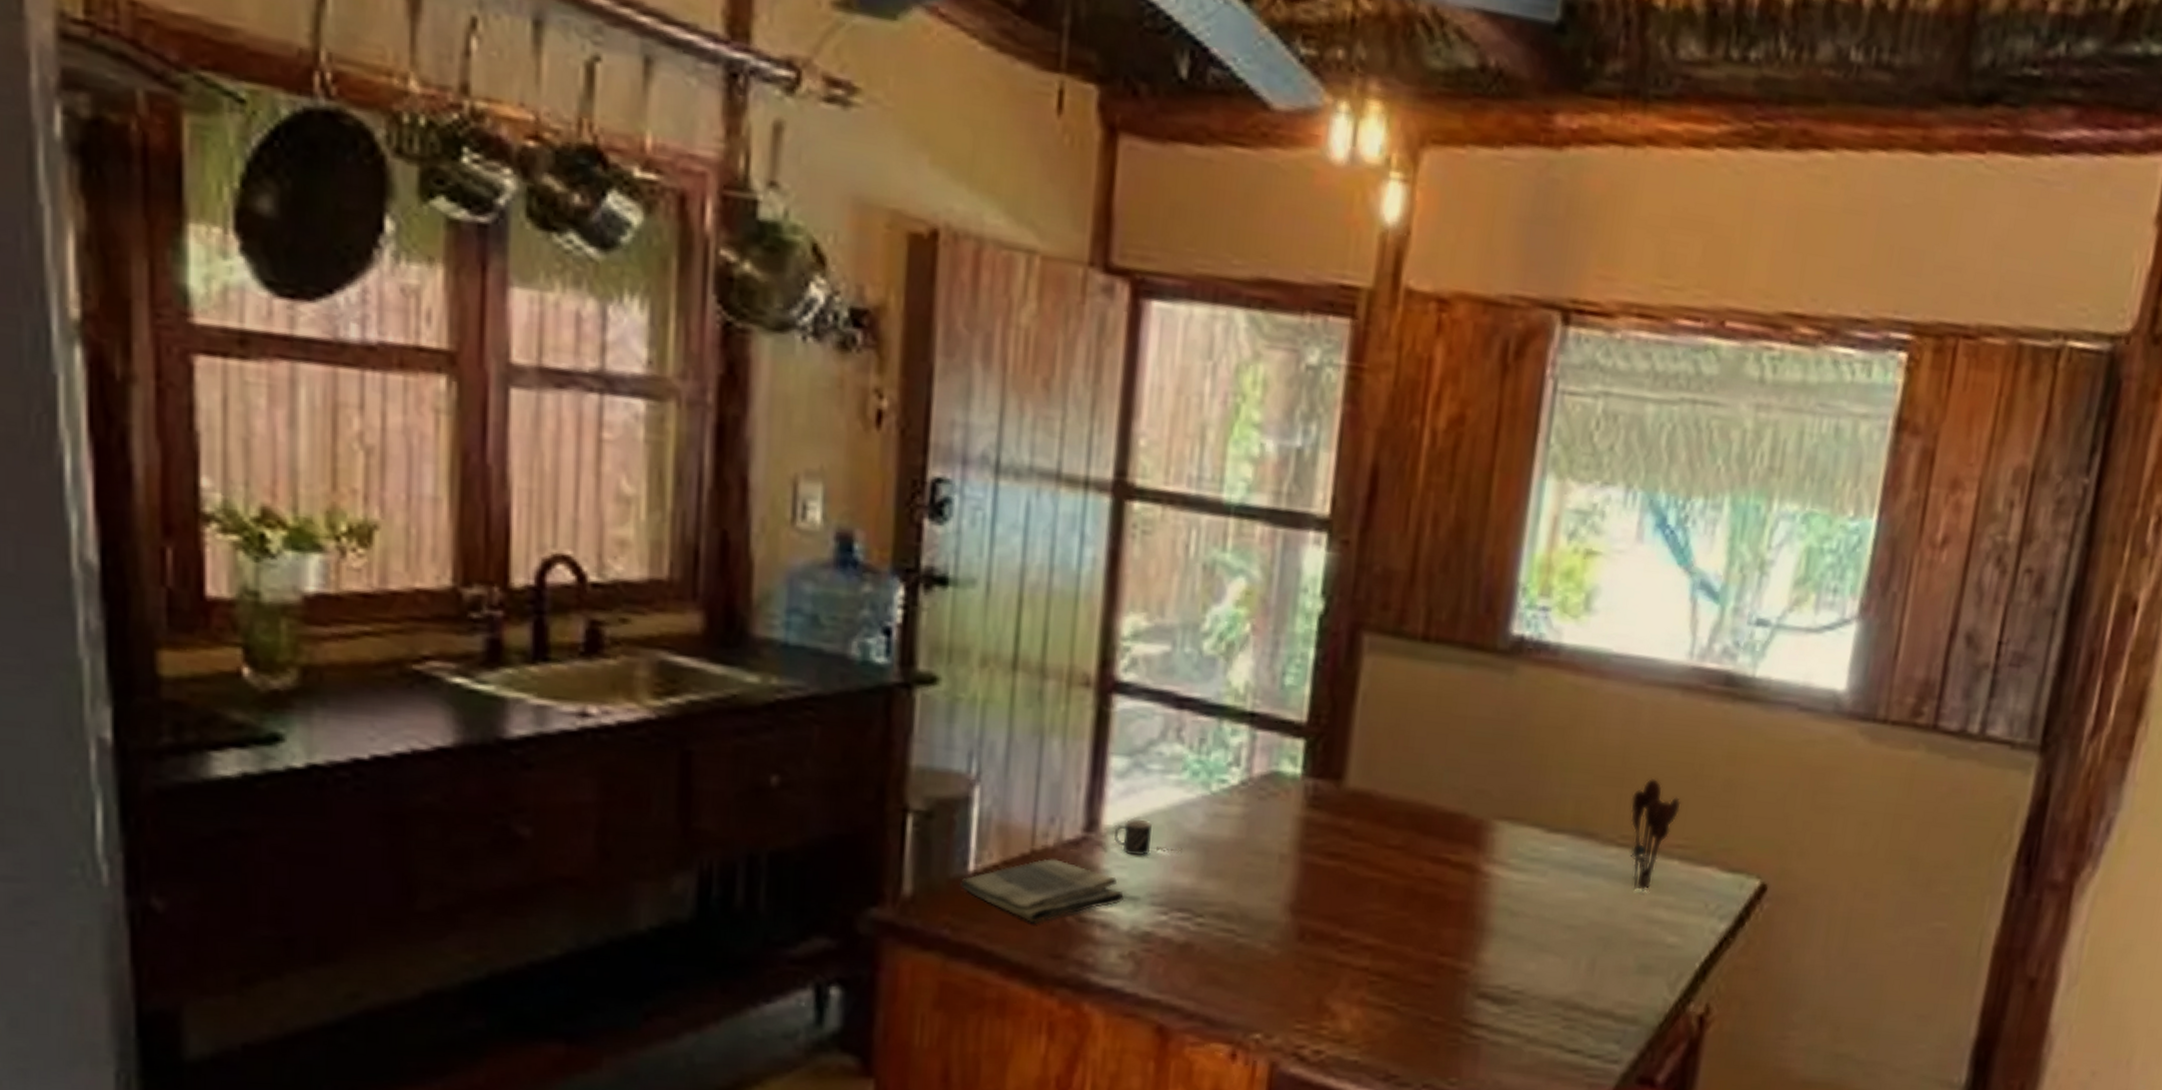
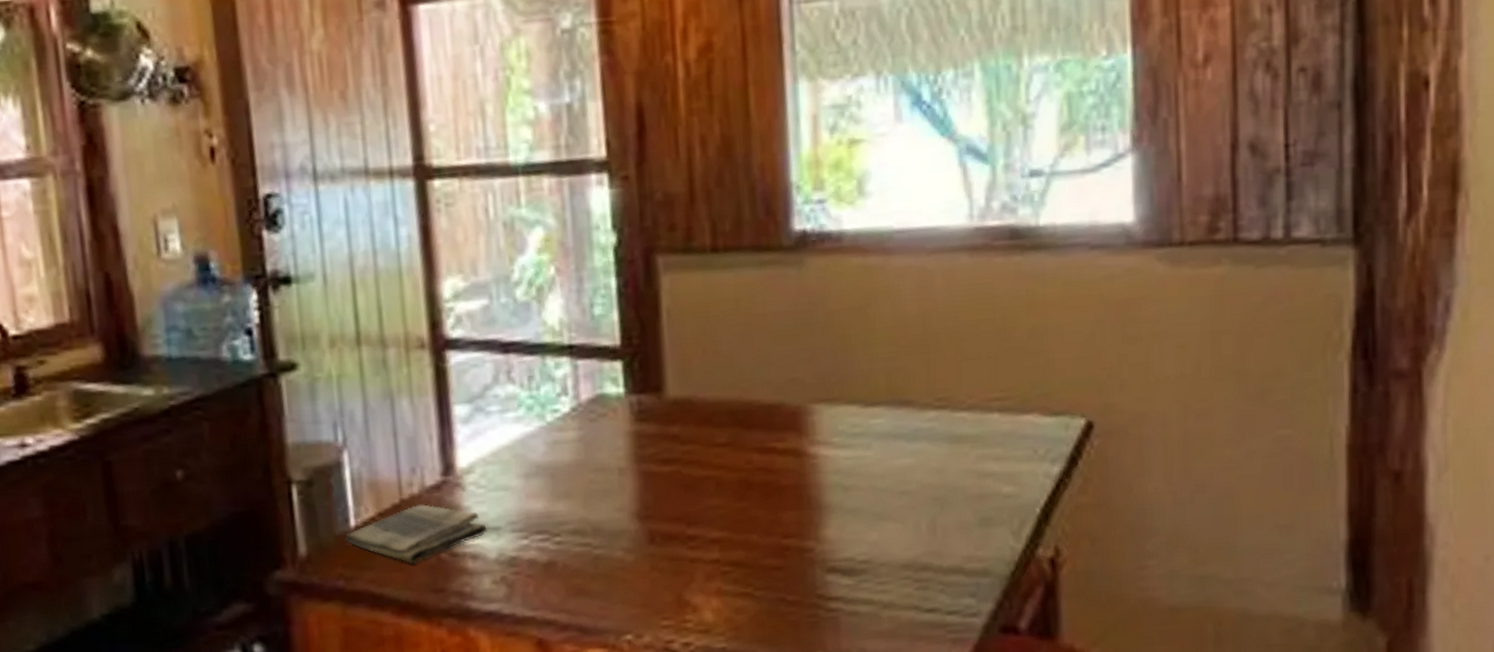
mug: present [1114,818,1182,857] -> none [469,457,531,490]
utensil holder: present [1629,777,1681,891] -> none [939,338,990,448]

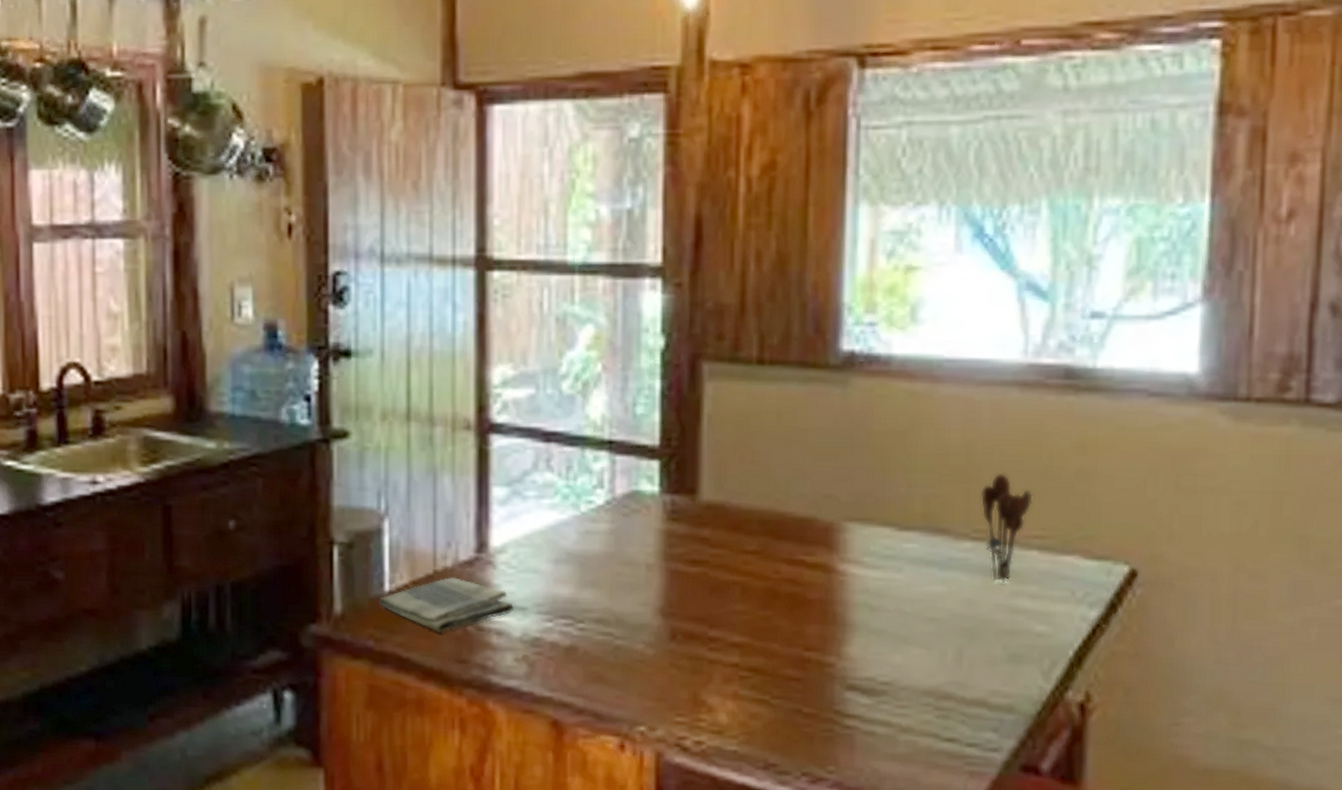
utensil holder: none [939,338,990,448] -> present [980,472,1033,582]

